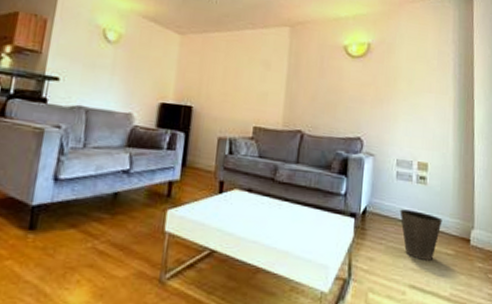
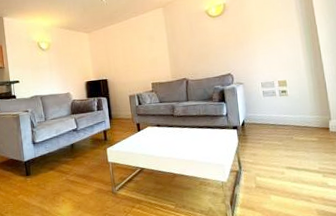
waste basket: present [400,209,443,261] -> none [270,115,305,149]

